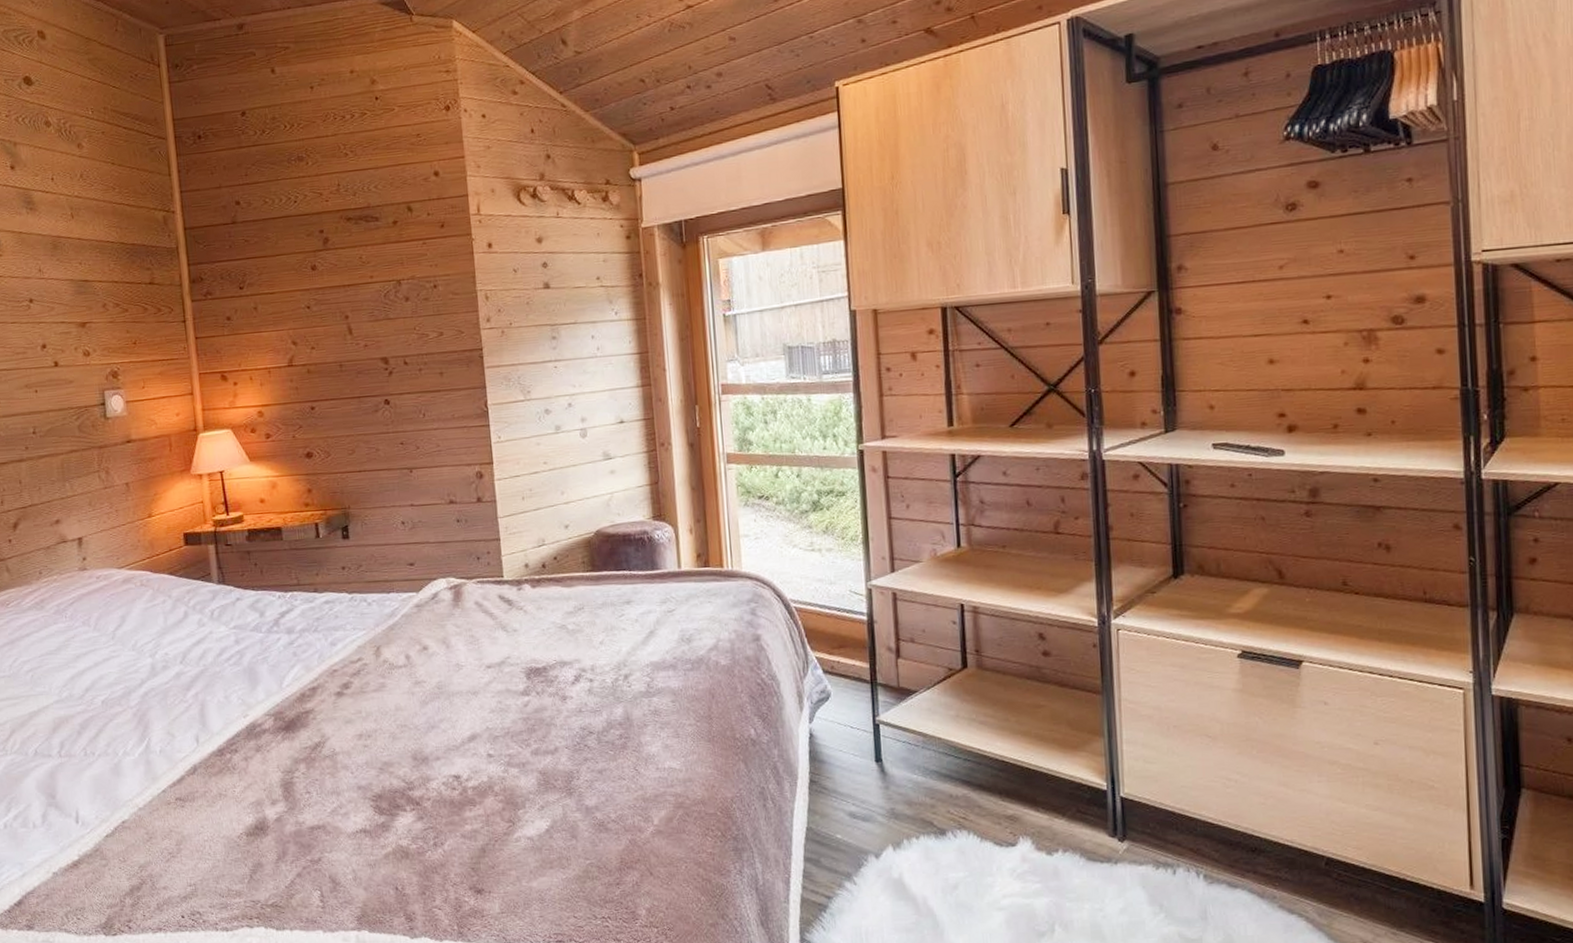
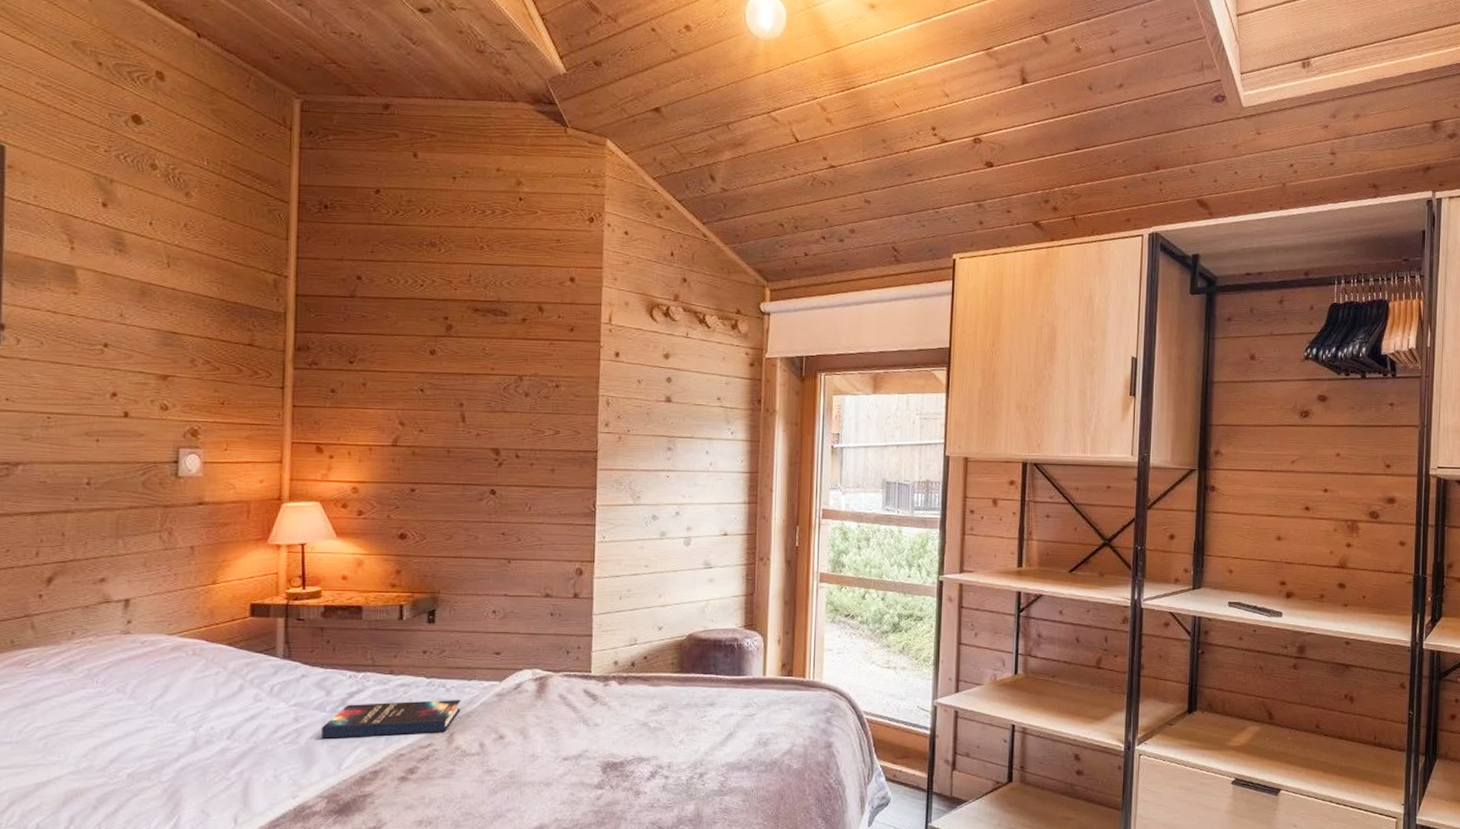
hardback book: none [260,613,384,659] -> present [322,700,461,739]

